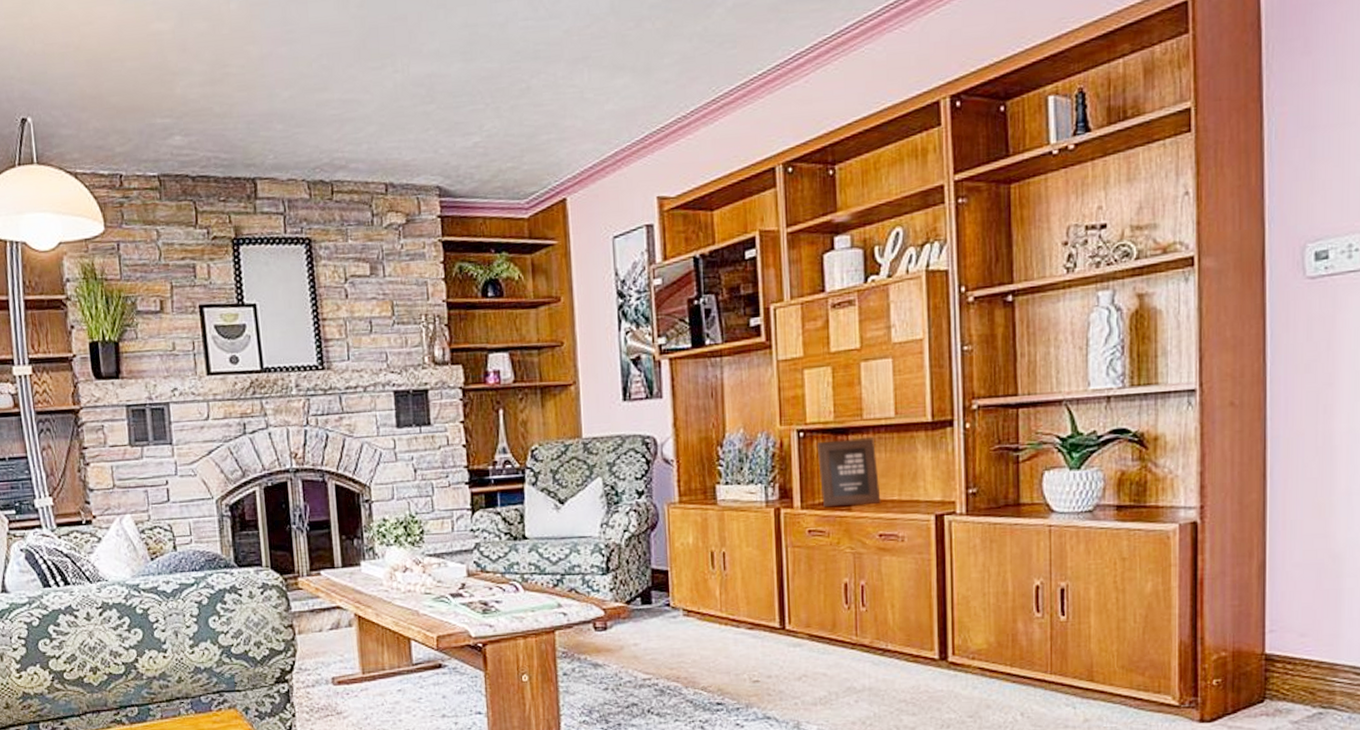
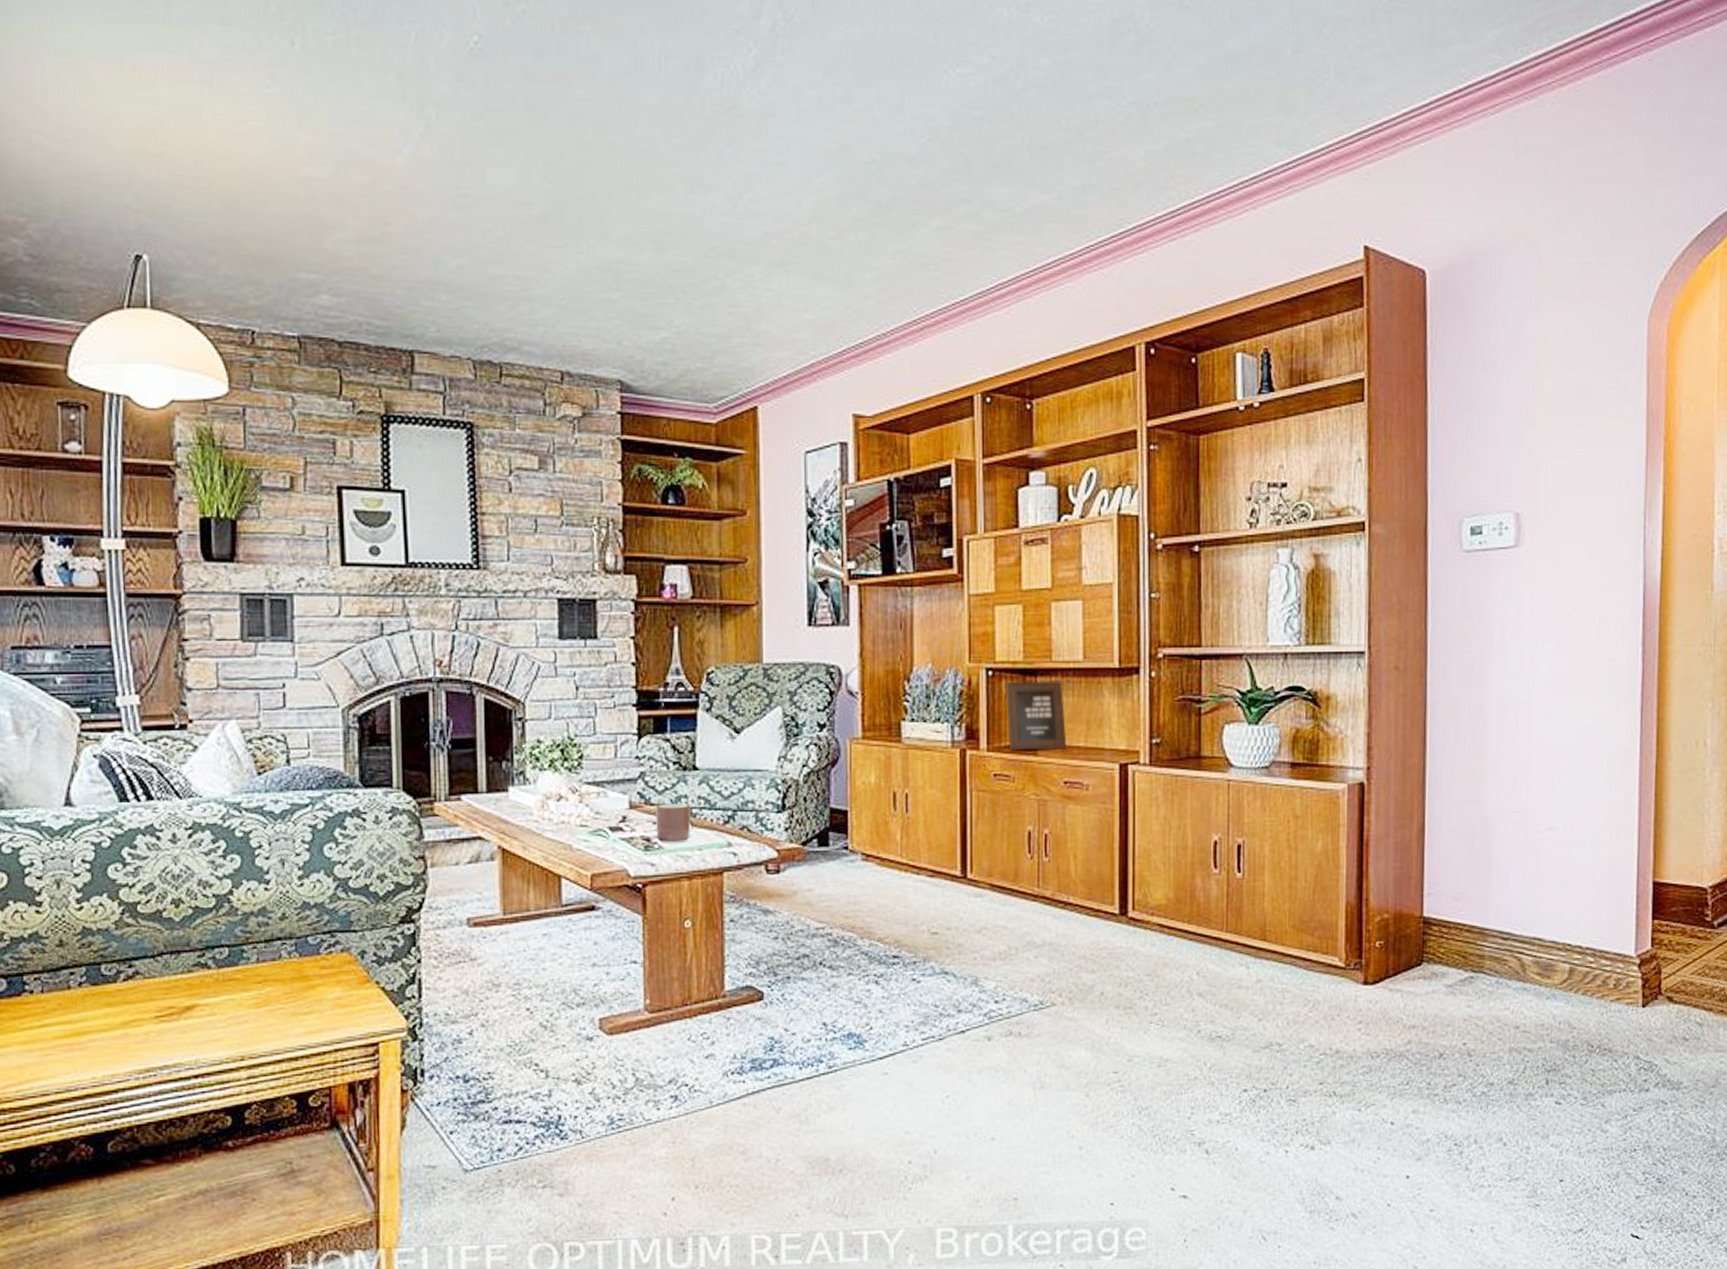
mug: none [491,570,523,607] -> present [656,803,690,844]

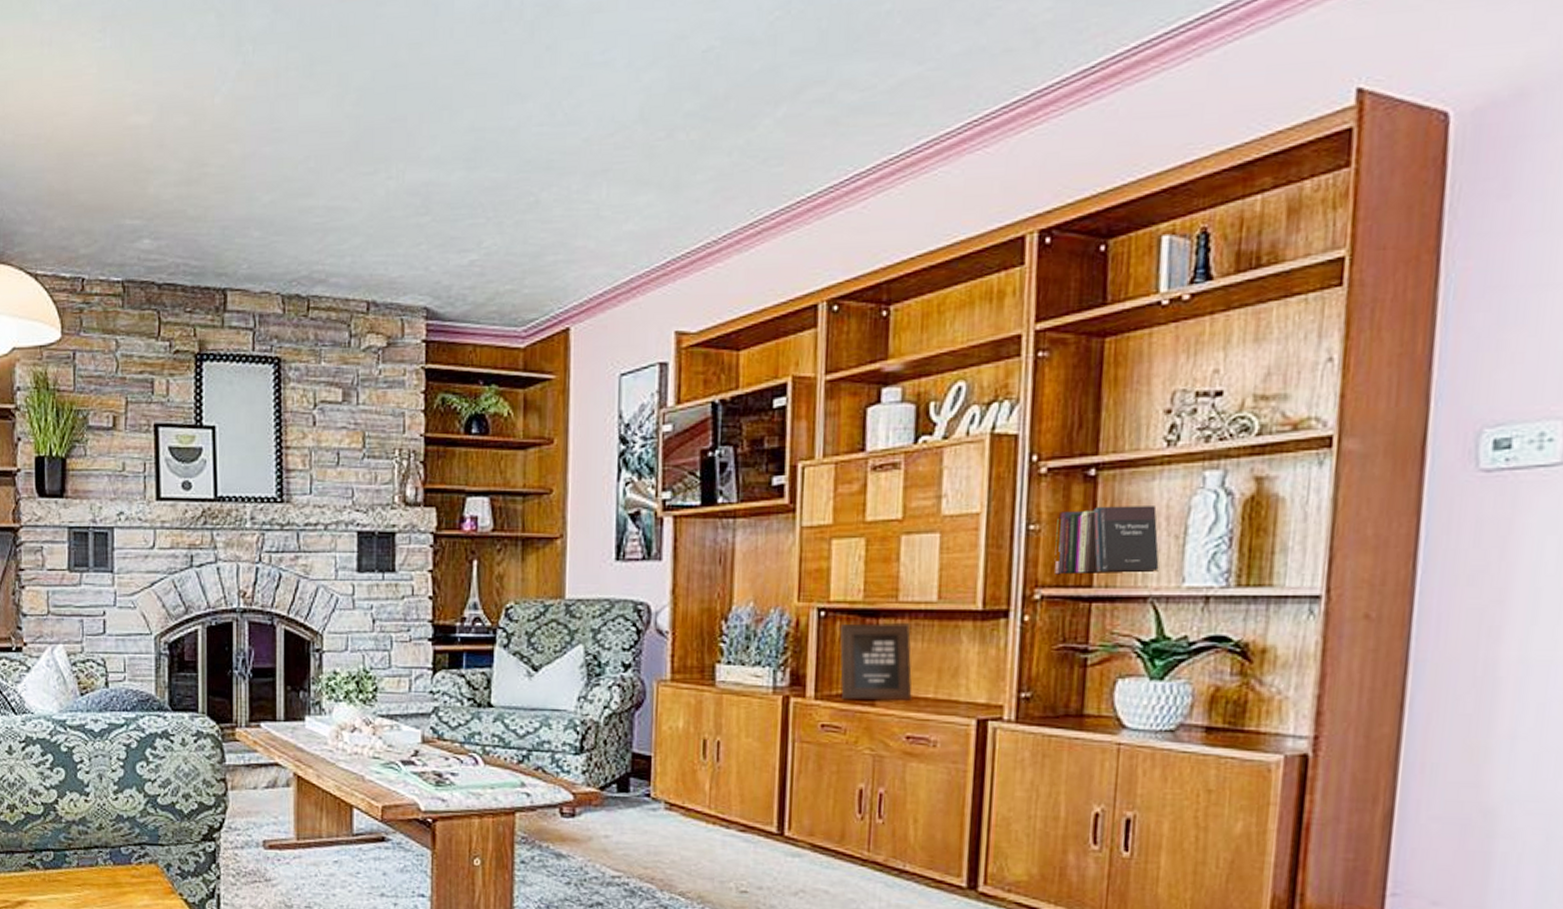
mug: present [656,803,690,844] -> none [448,740,483,781]
books: none [1172,578,1250,636] -> present [1055,506,1159,575]

